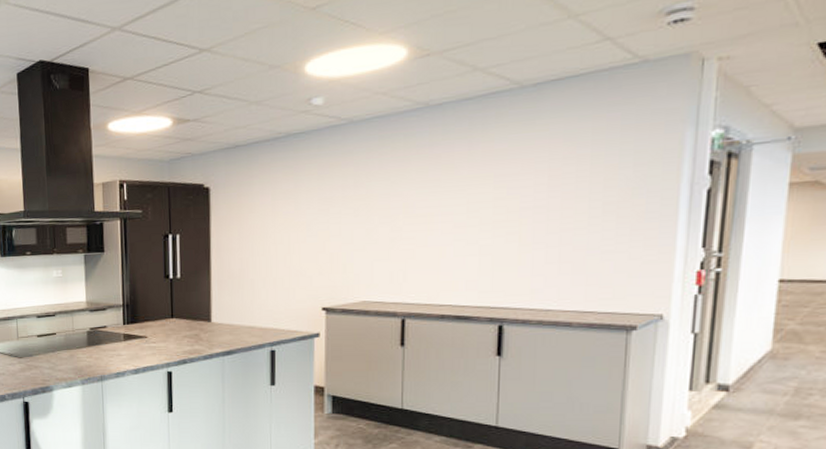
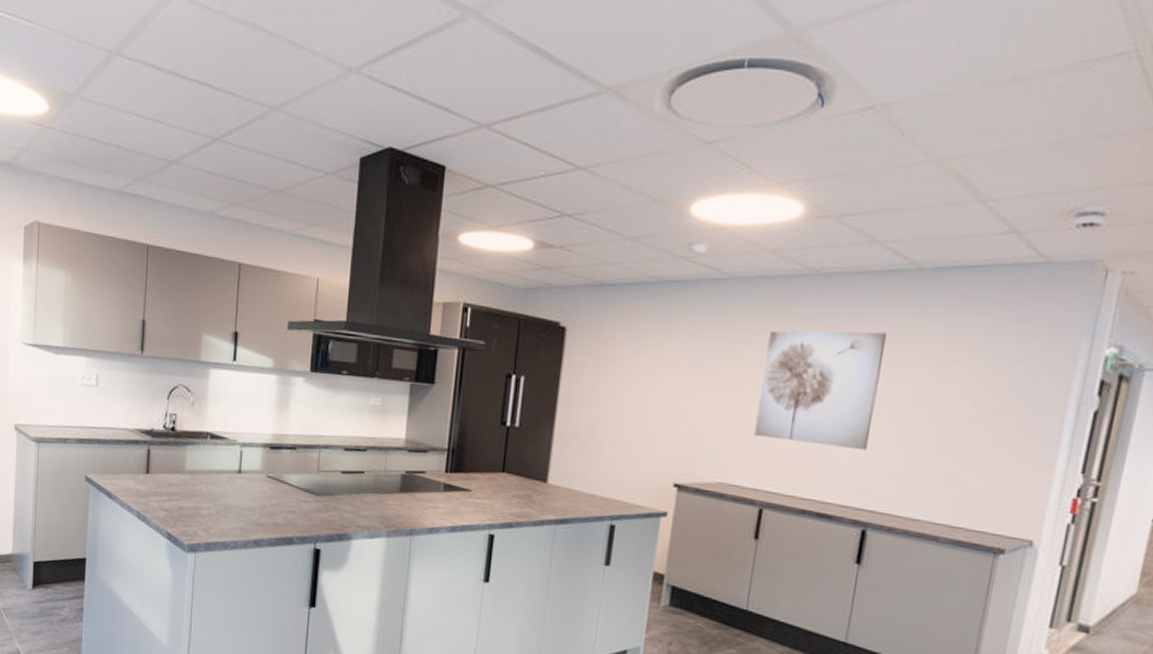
wall art: none [389,148,499,257] -> present [754,330,887,451]

